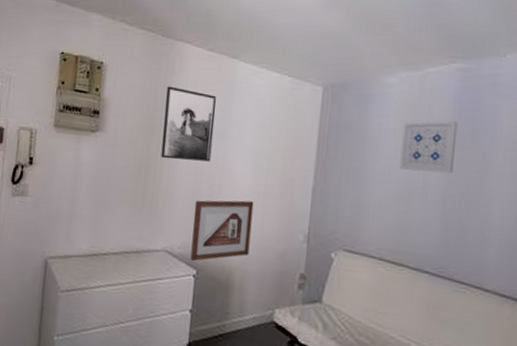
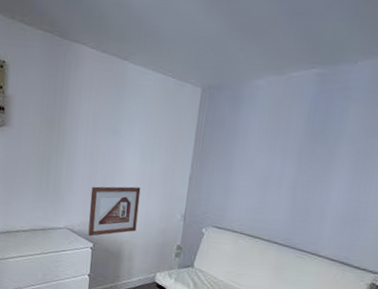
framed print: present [161,86,216,162] -> none [61,85,109,154]
wall art: present [400,120,458,174] -> none [262,119,312,164]

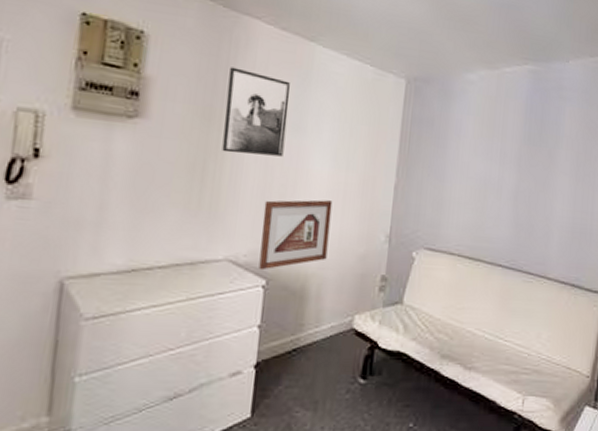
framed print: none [61,85,109,154] -> present [222,67,290,157]

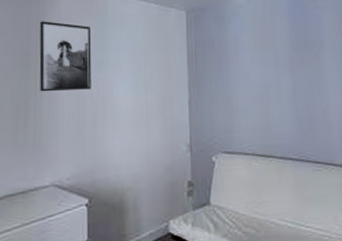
picture frame: present [259,199,333,271] -> none [80,121,139,191]

